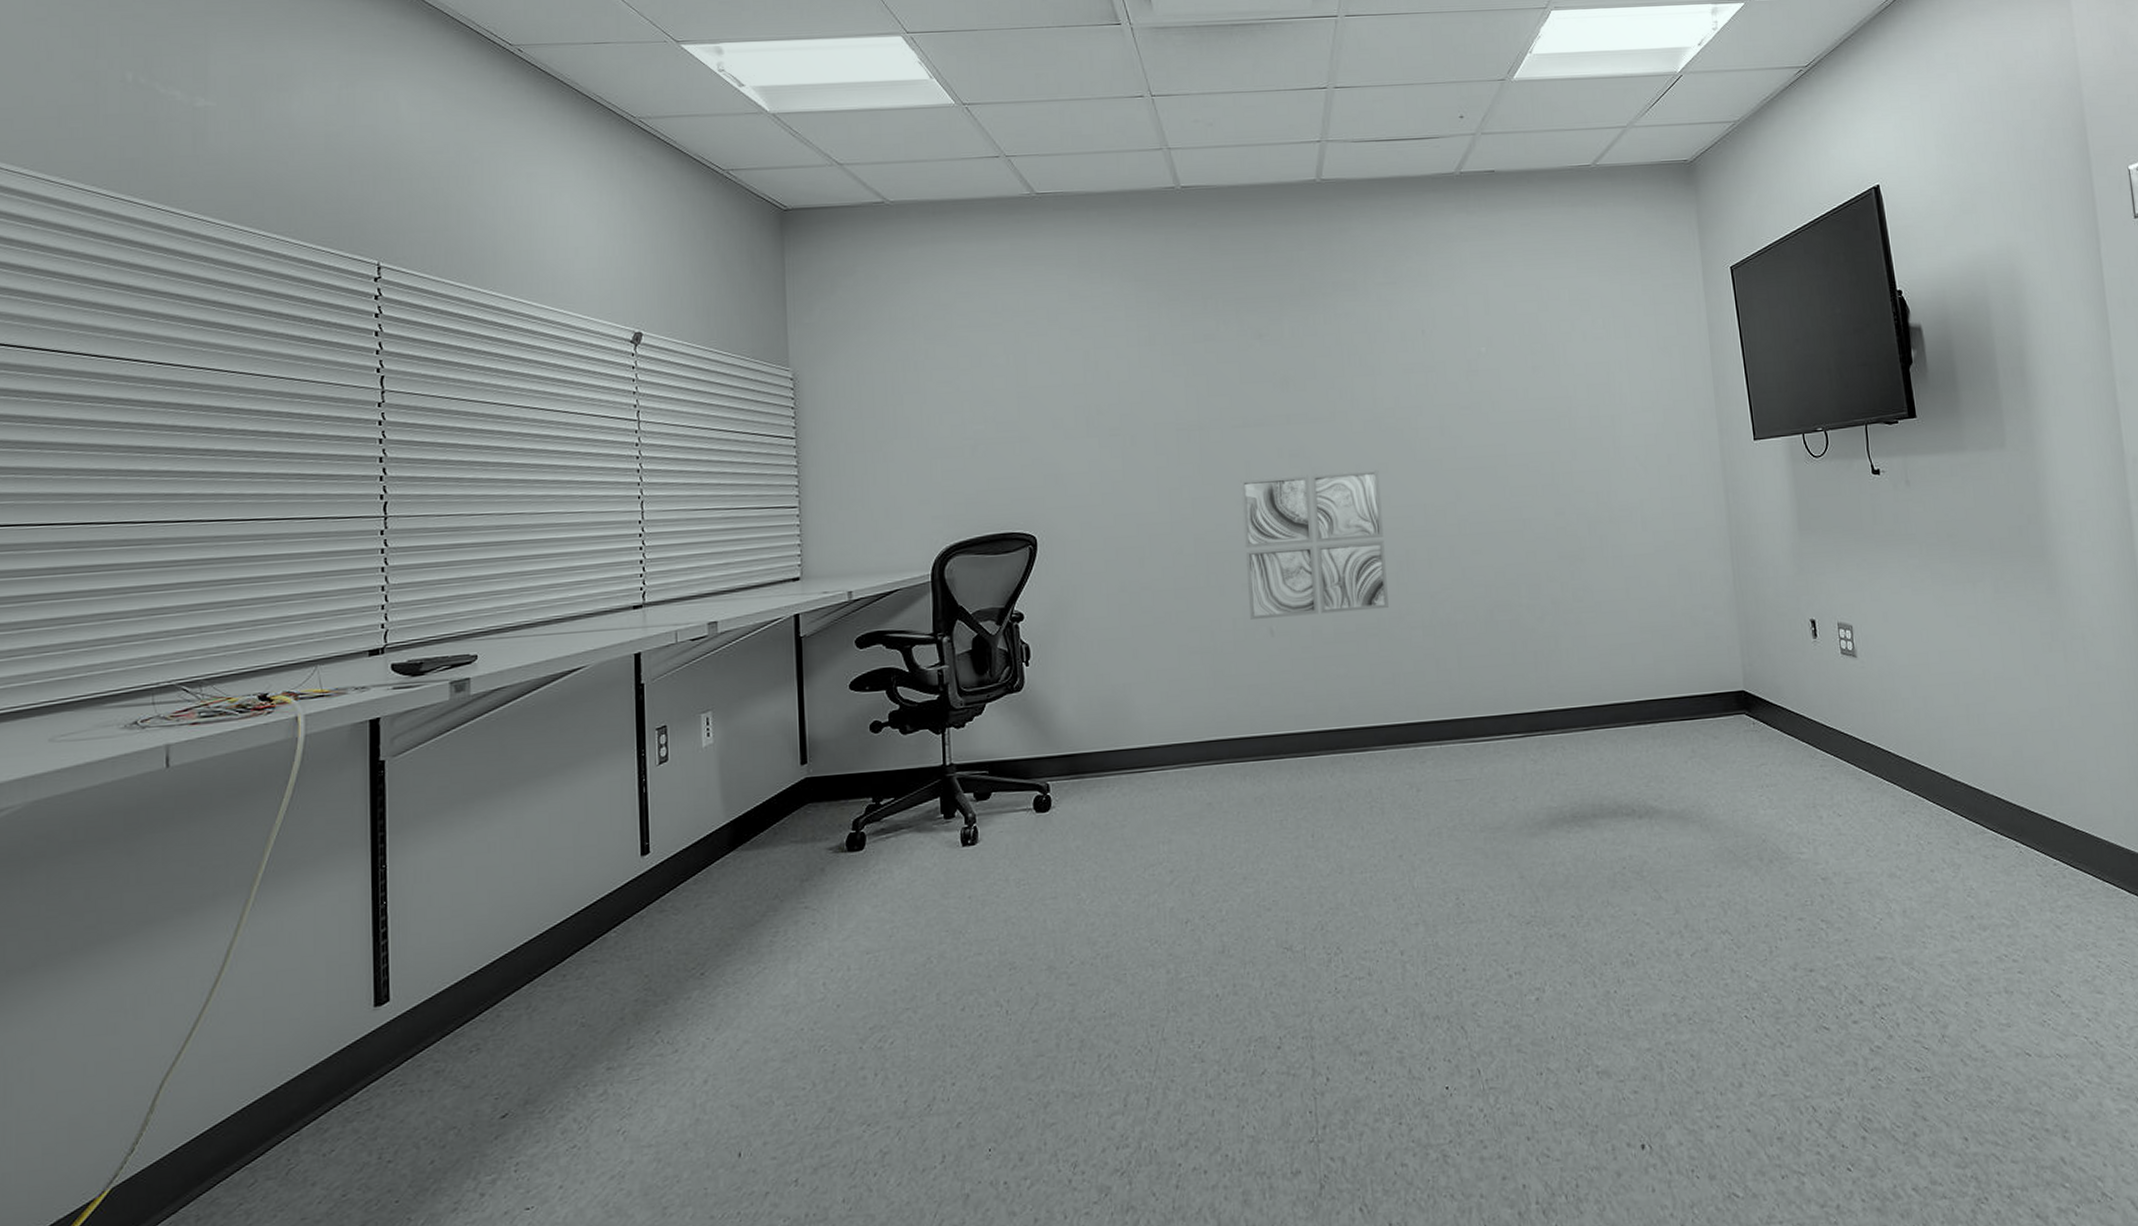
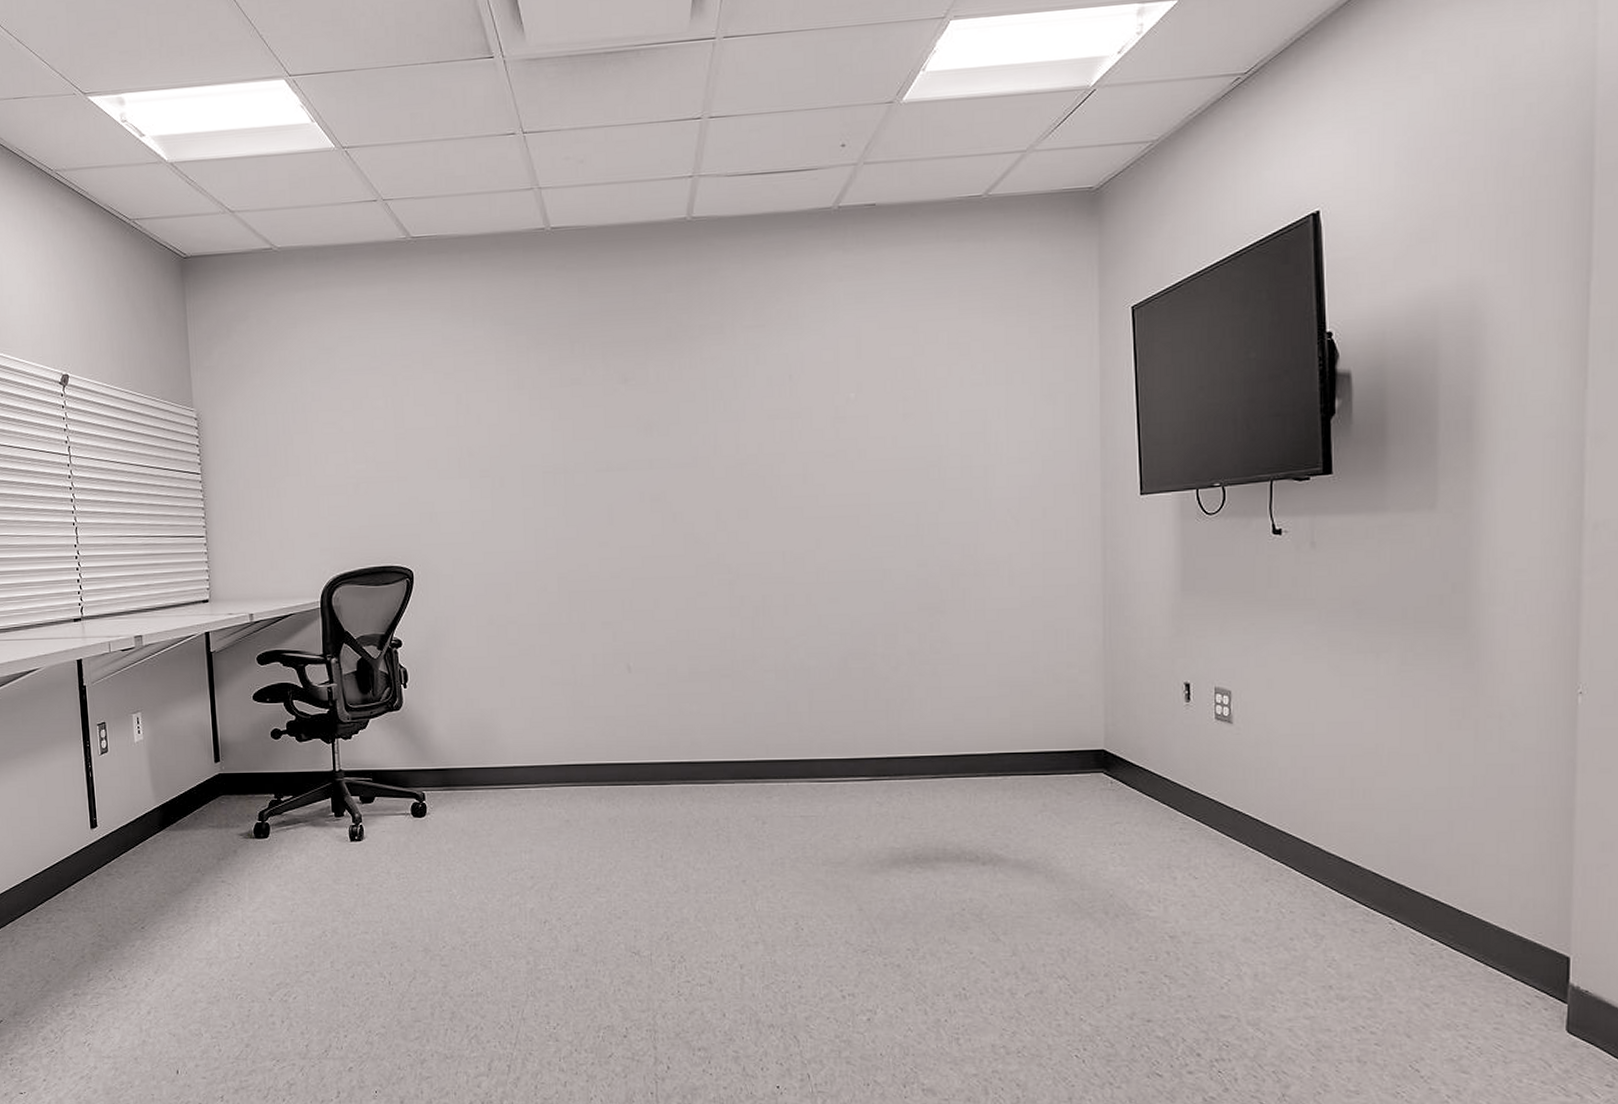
wall art: present [1240,470,1389,619] -> none [603,516,743,656]

